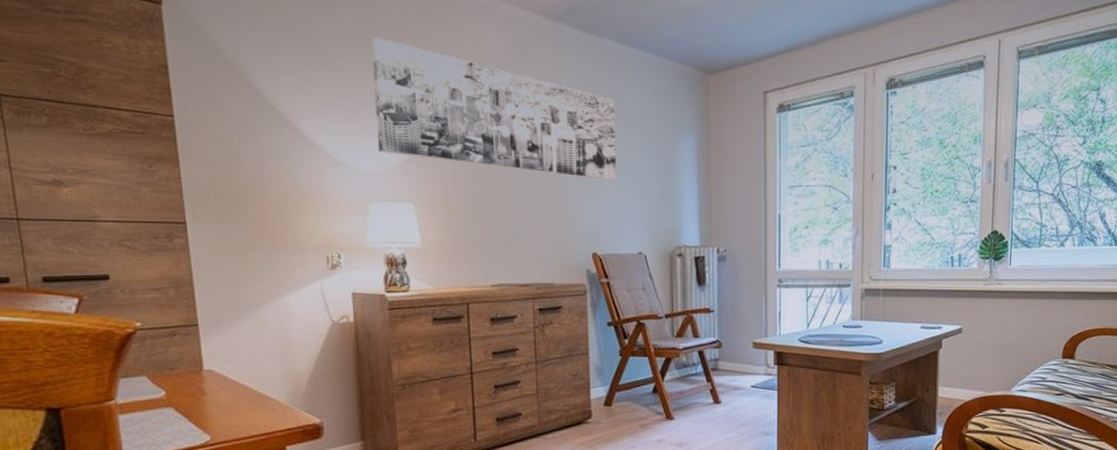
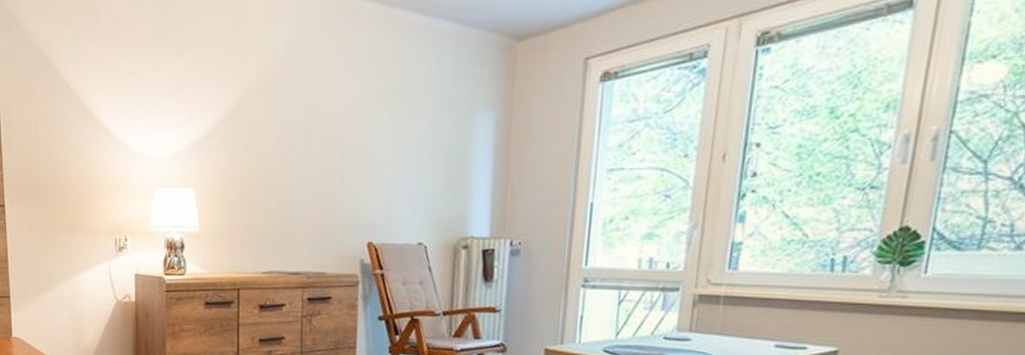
wall art: present [371,37,617,181] -> none [164,25,405,165]

